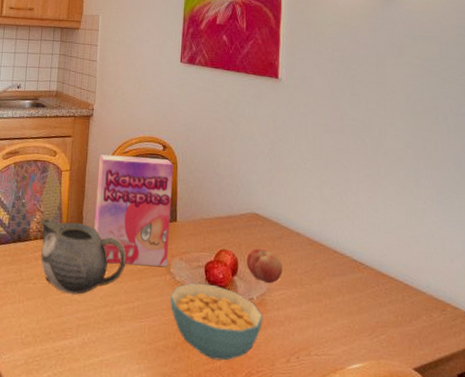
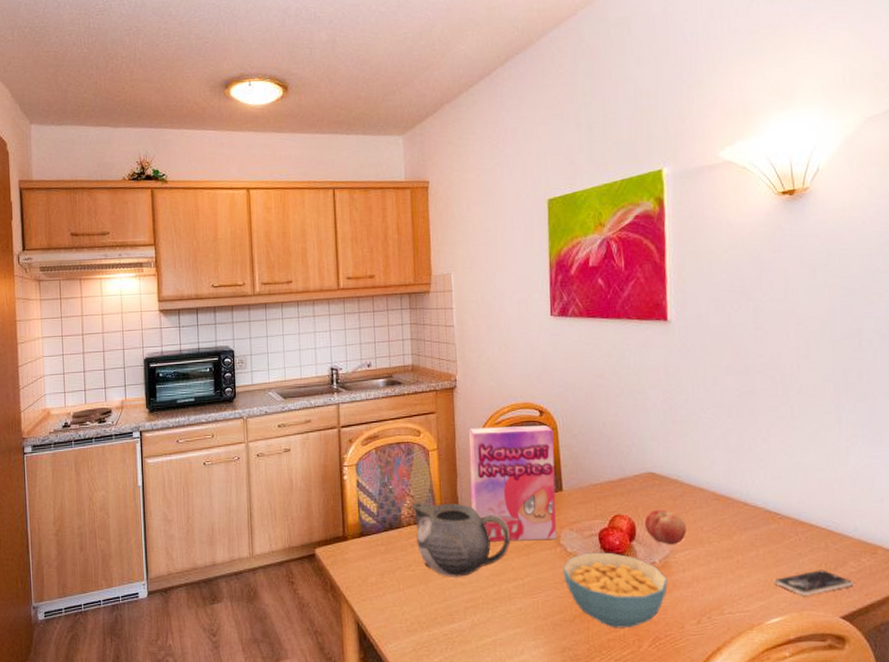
smartphone: none [357,321,426,345] -> present [774,570,854,595]

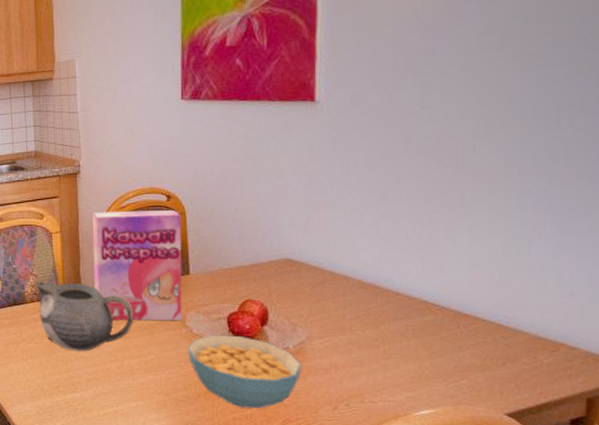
fruit: present [644,509,686,545] -> none [278,295,326,332]
smartphone: present [774,570,854,595] -> none [427,364,526,390]

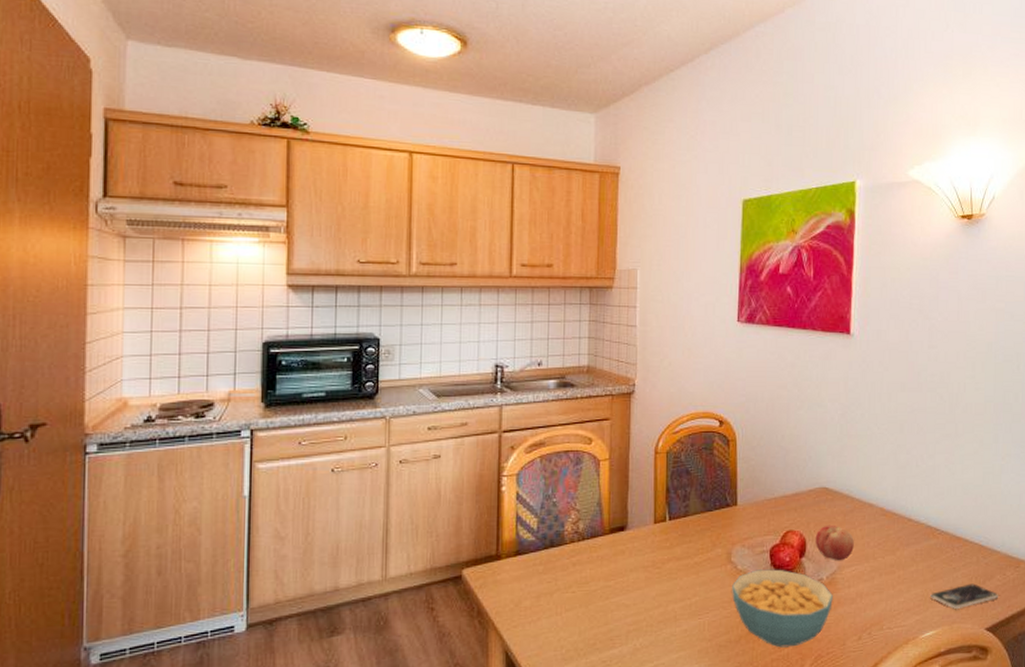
teapot: present [34,281,134,351] -> none [576,517,681,599]
cereal box: present [92,210,183,321] -> none [642,437,733,559]
fruit: none [278,295,326,332] -> present [815,524,854,561]
smartphone: none [427,364,526,390] -> present [930,583,999,609]

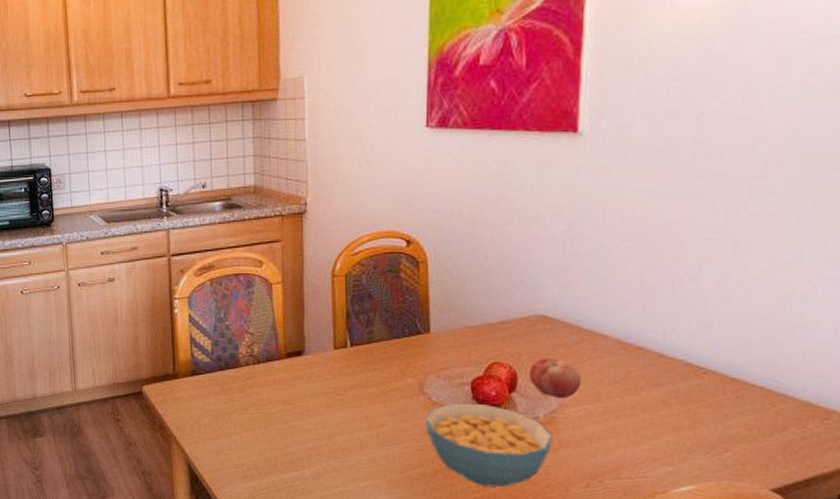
smartphone: present [930,583,999,609] -> none [688,435,795,463]

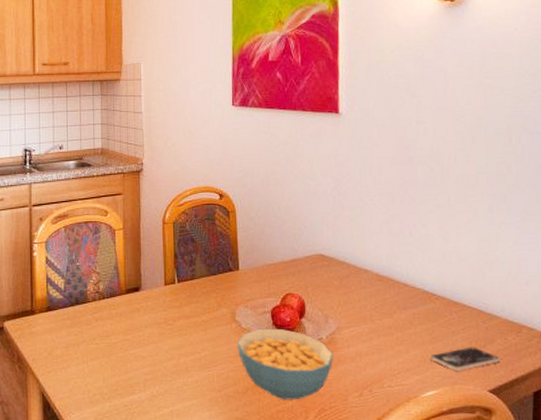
fruit: present [528,357,581,399] -> none [313,288,351,323]
smartphone: none [688,435,795,463] -> present [430,347,501,370]

